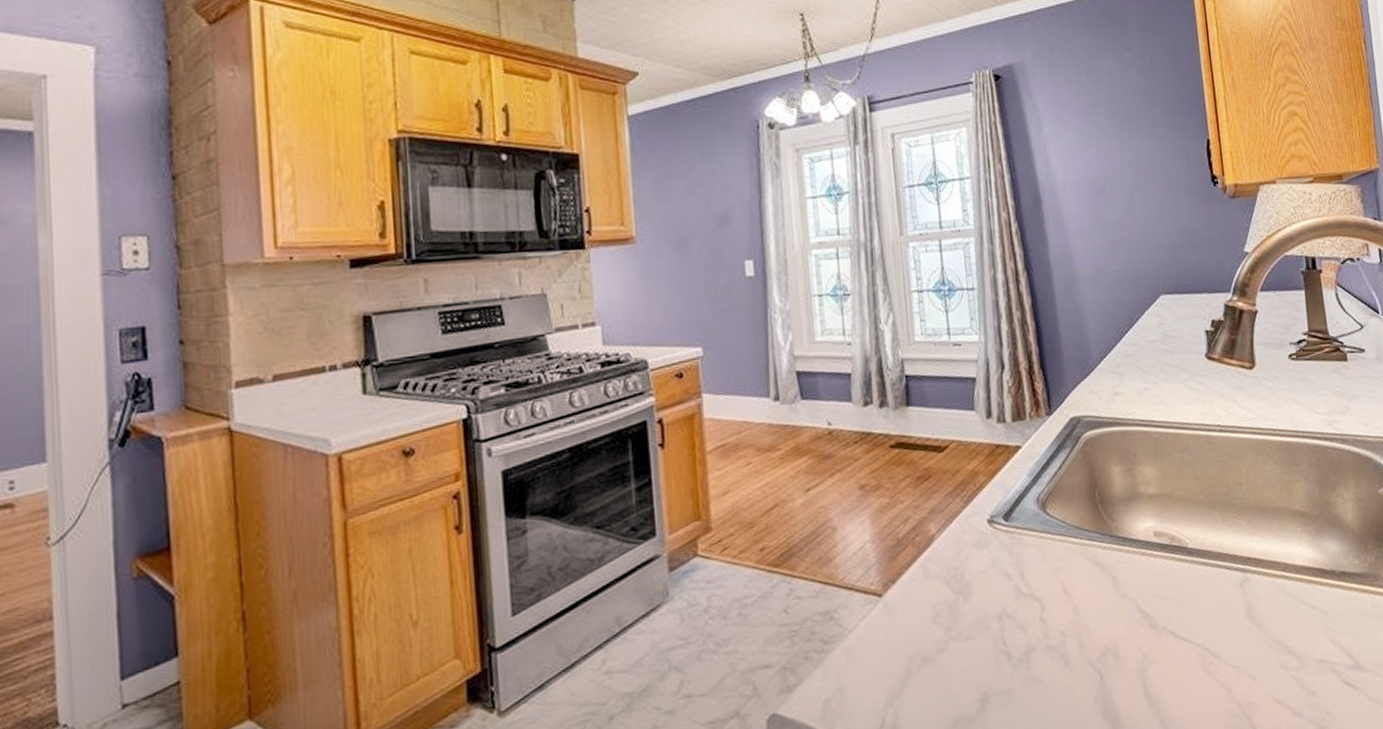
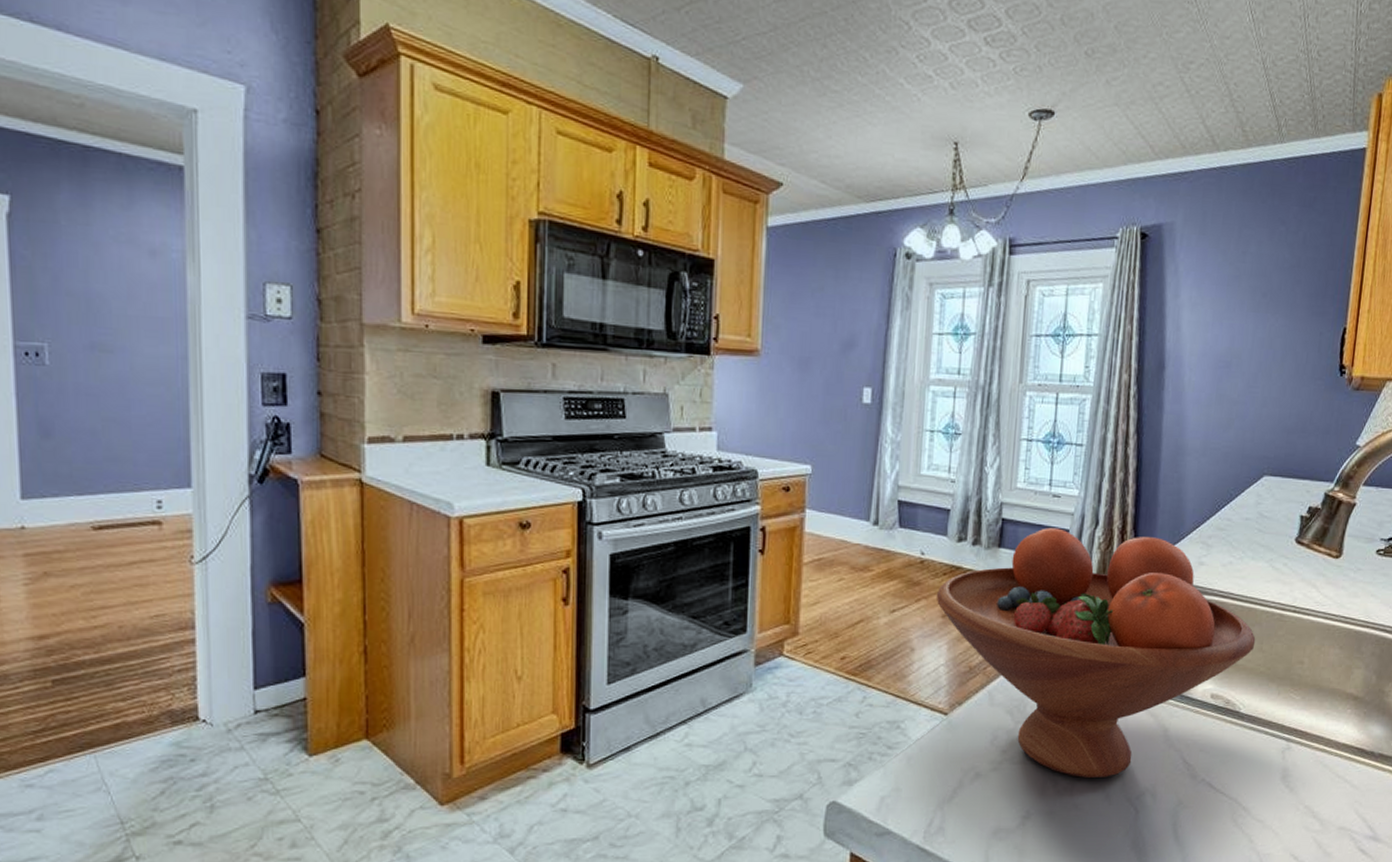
fruit bowl: none [850,373,1188,646] -> present [936,528,1256,778]

